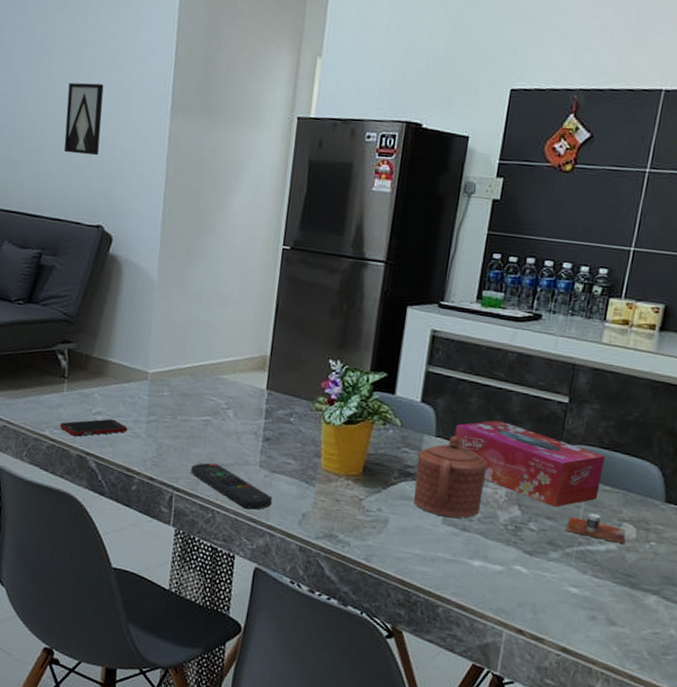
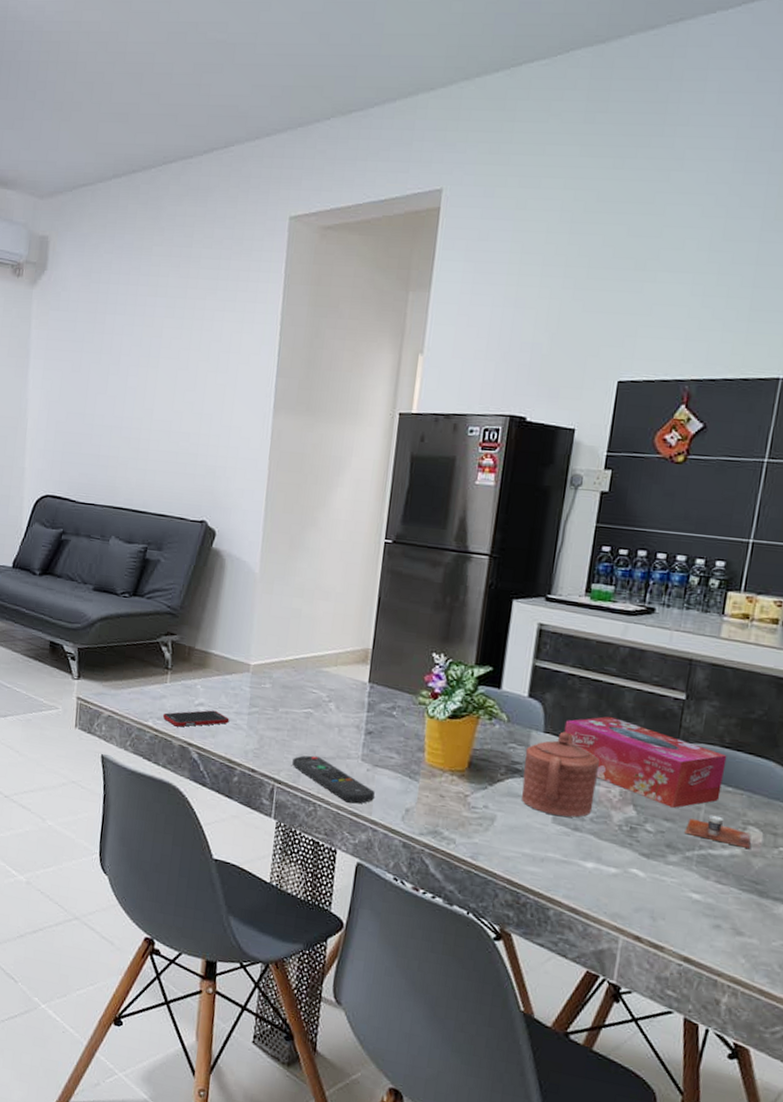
wall art: present [64,82,104,156] -> none [169,384,209,454]

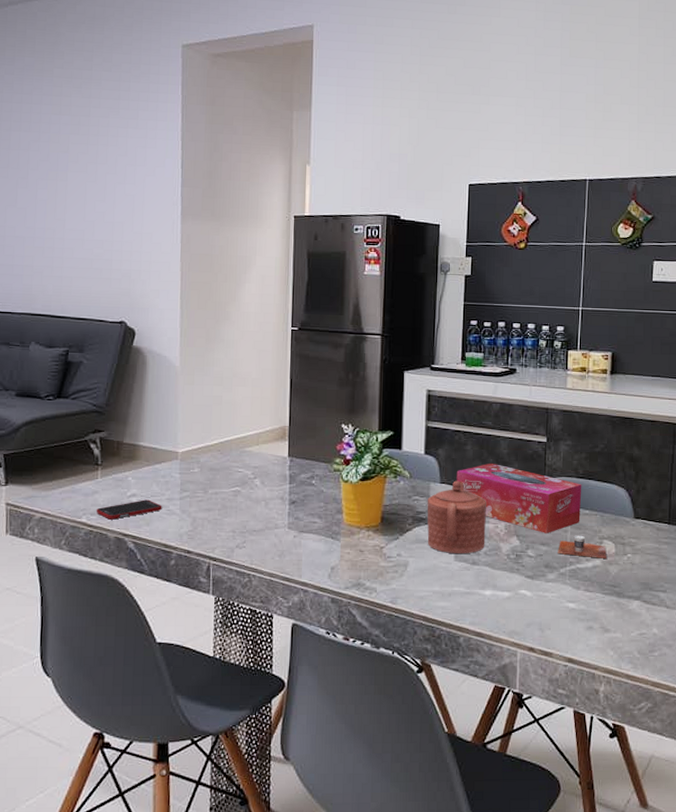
remote control: present [292,755,375,804] -> none [225,530,303,569]

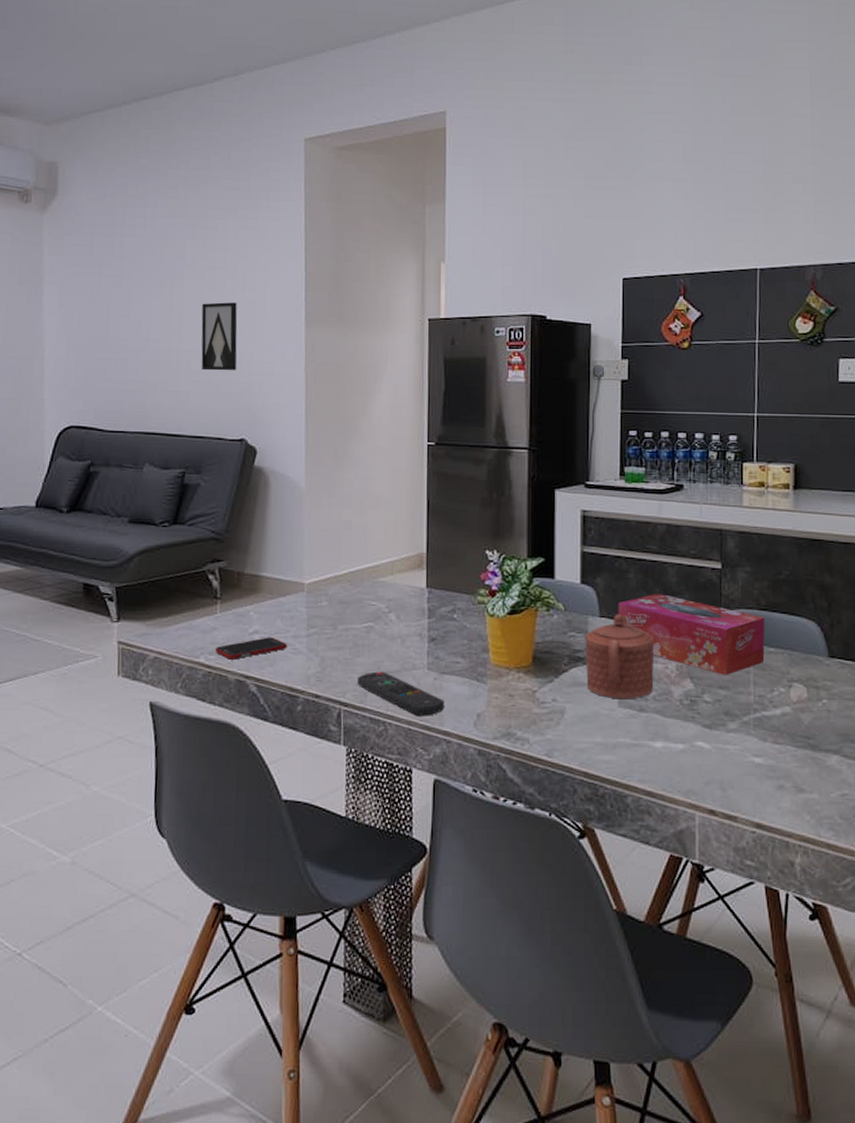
wall art: none [84,195,118,259] -> present [201,302,238,371]
remote control: none [225,530,303,569] -> present [357,671,444,716]
cup: present [558,535,607,559] -> none [739,677,797,705]

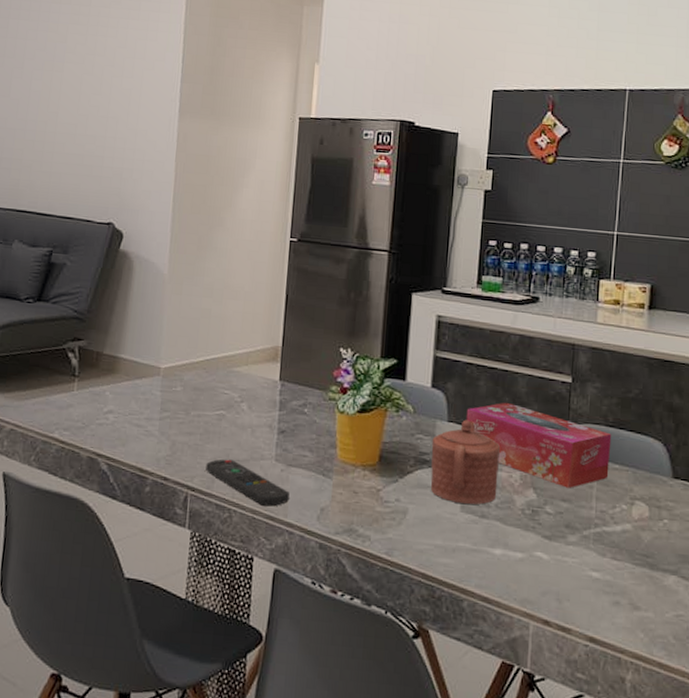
wall art: present [201,302,238,371] -> none [75,88,114,156]
cell phone: present [215,637,287,660] -> none [69,417,140,437]

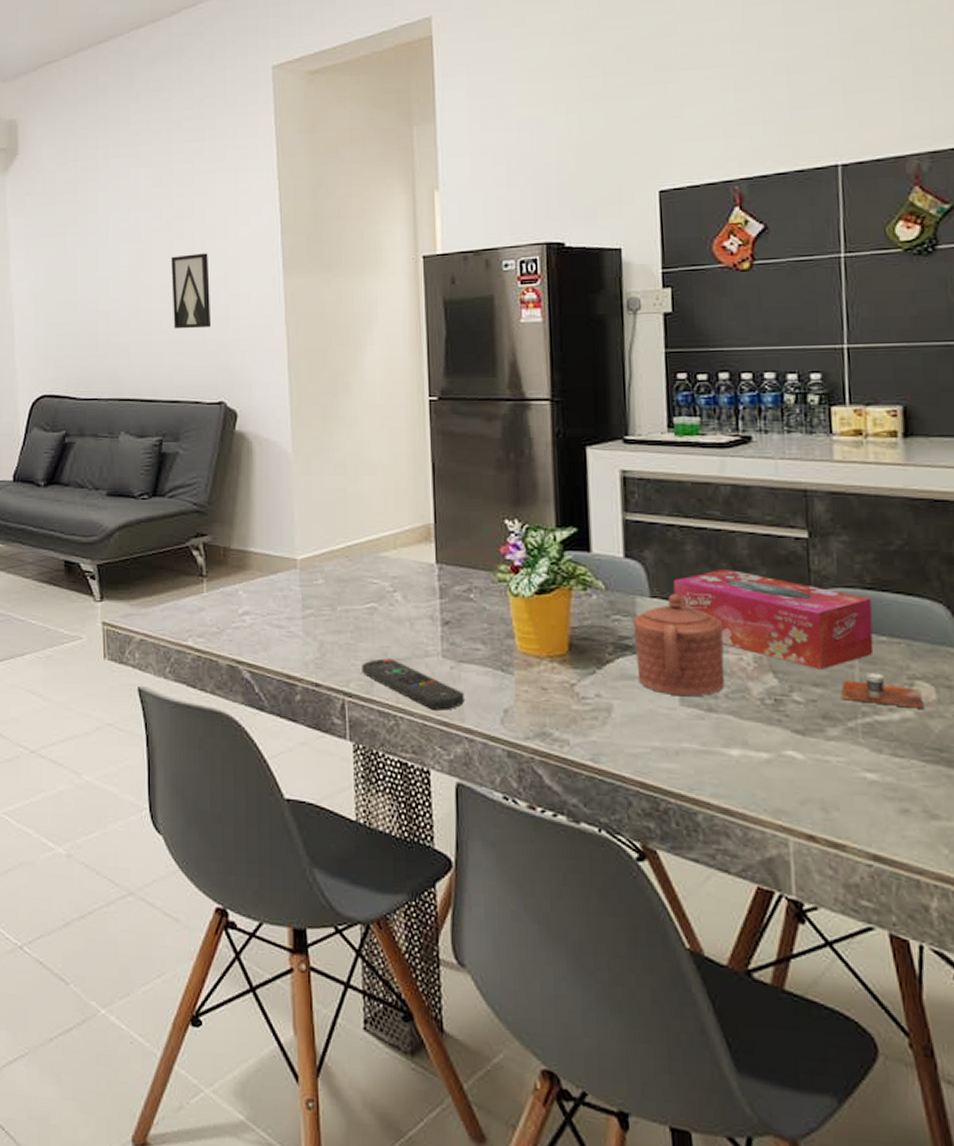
wall art: none [75,88,114,156] -> present [171,253,212,329]
cup: none [581,492,639,523] -> present [840,672,923,708]

